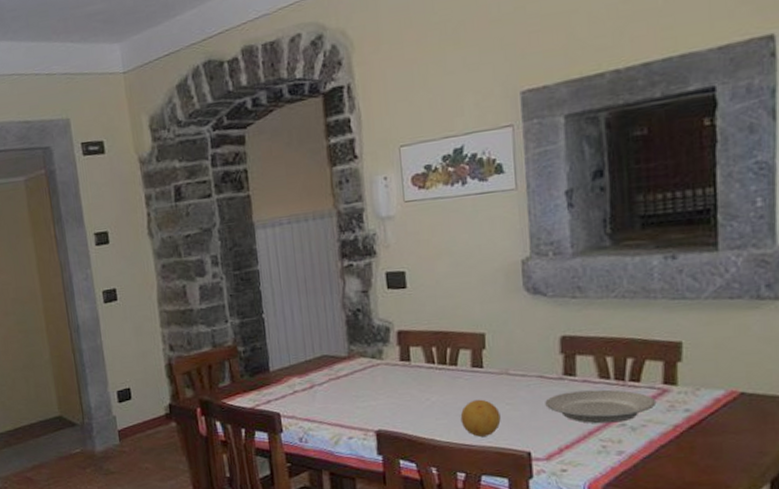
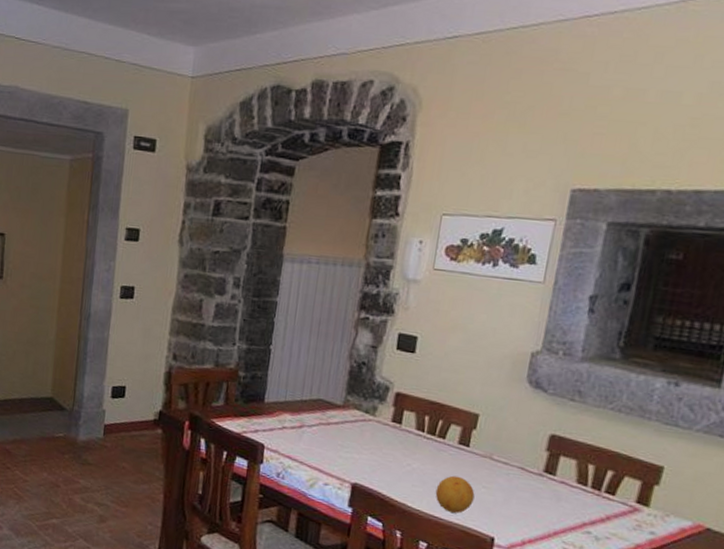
plate: present [545,389,657,424] -> none [519,489,626,530]

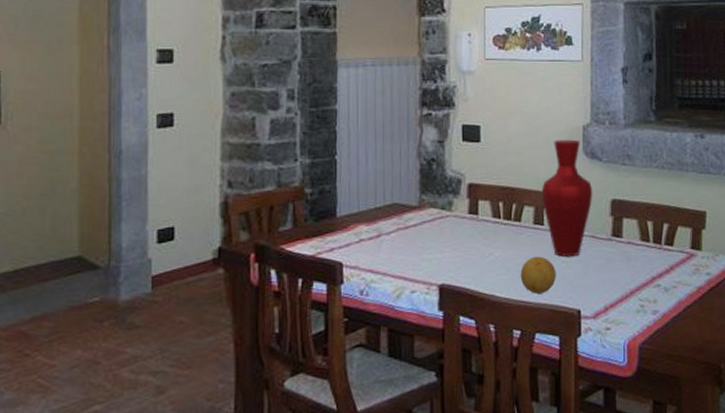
vase: none [471,362,531,484] -> present [541,139,593,257]

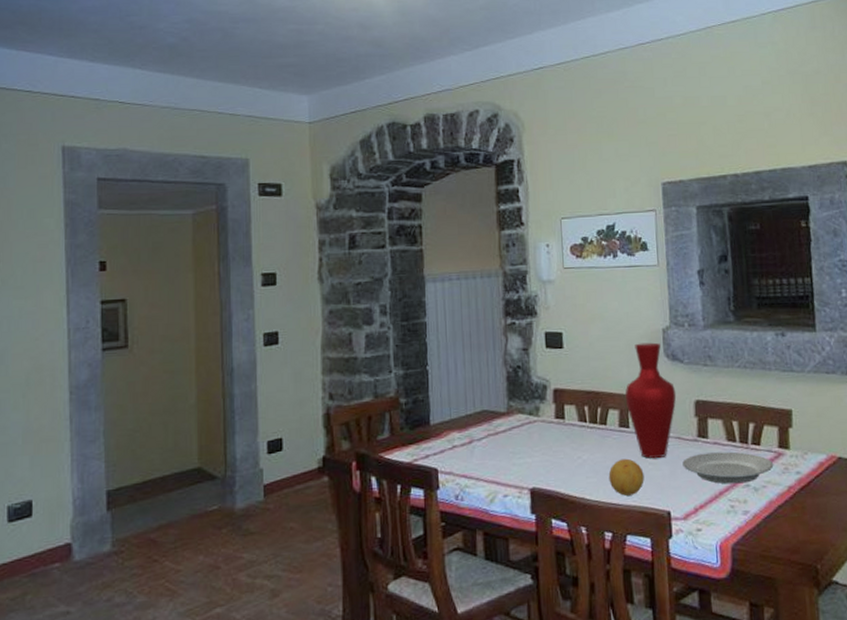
plate: none [595,251,685,284] -> present [682,451,774,484]

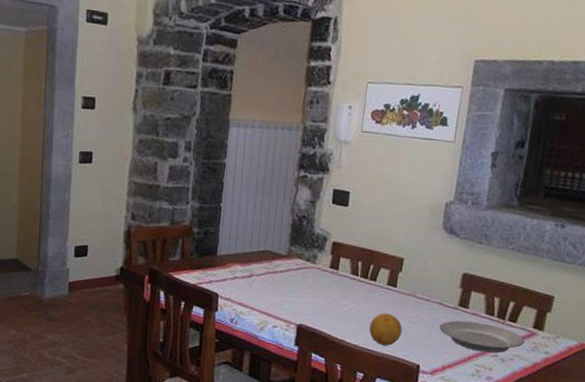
vase: present [625,342,677,458] -> none [397,212,447,318]

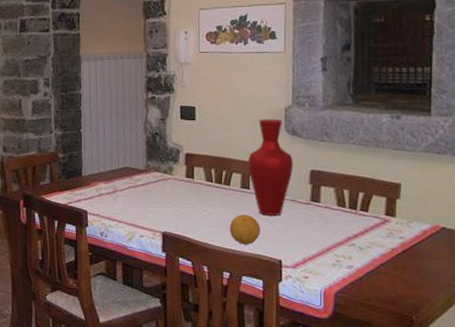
vase: none [397,212,447,318] -> present [247,119,294,216]
plate: present [439,320,525,353] -> none [295,215,380,243]

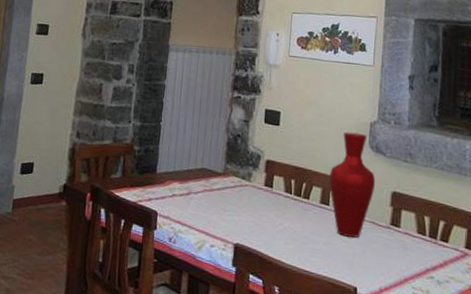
fruit: present [229,214,260,244] -> none [305,232,337,267]

